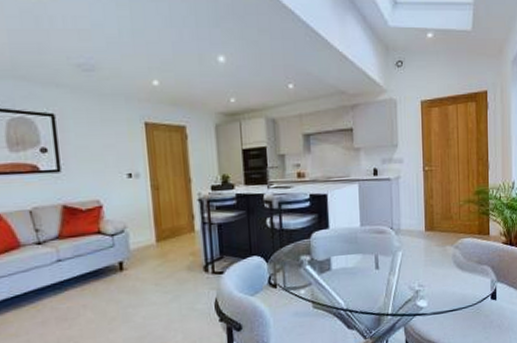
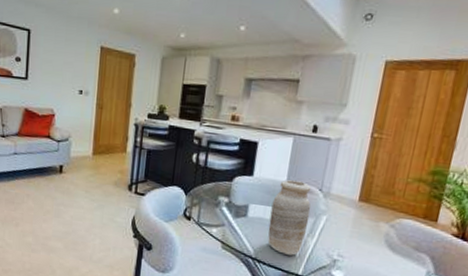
vase: none [352,224,388,298] -> present [268,180,311,256]

